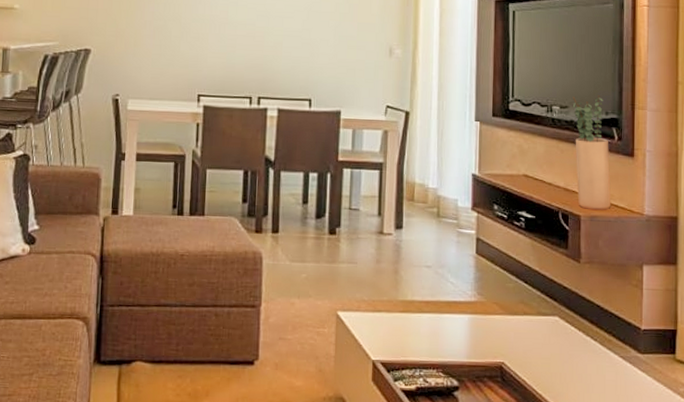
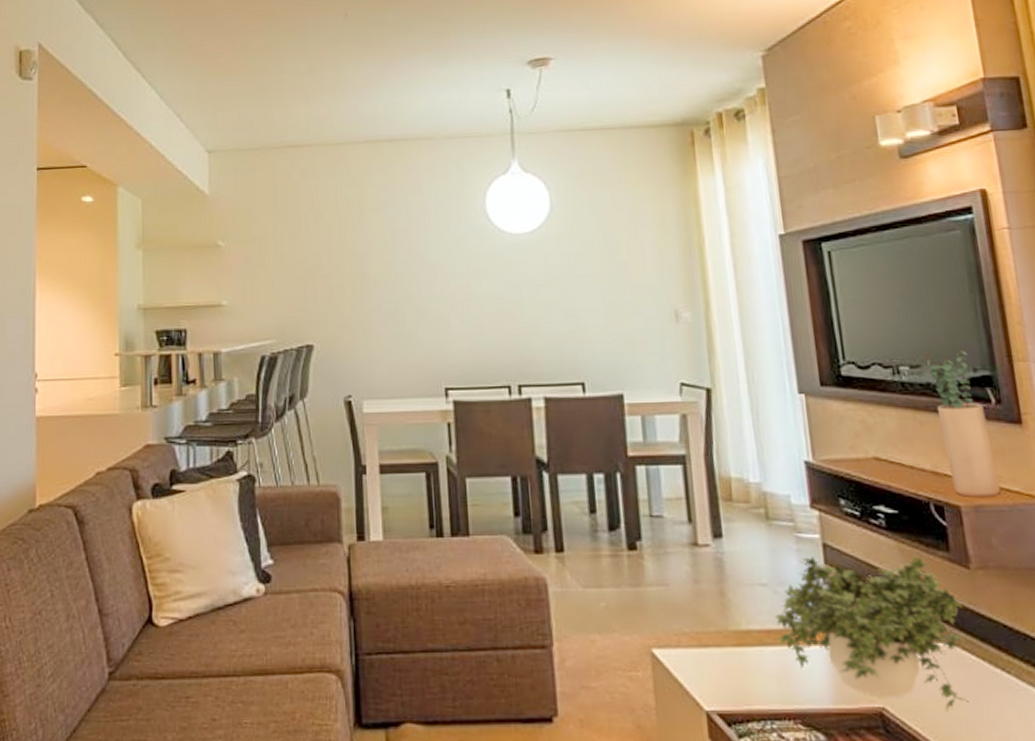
potted plant: none [431,247,571,366] -> present [774,554,967,711]

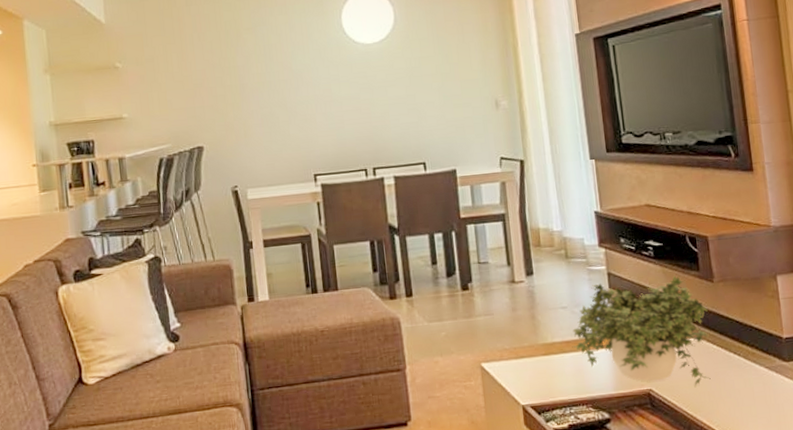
vase: present [924,347,1002,497] -> none [684,115,737,229]

